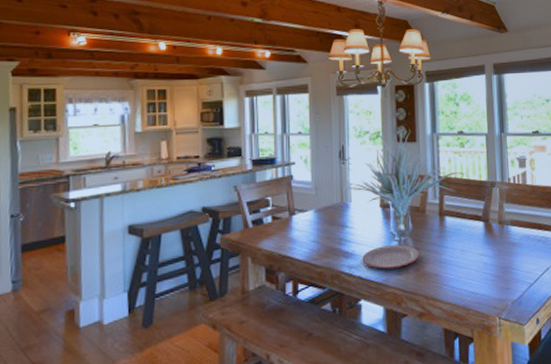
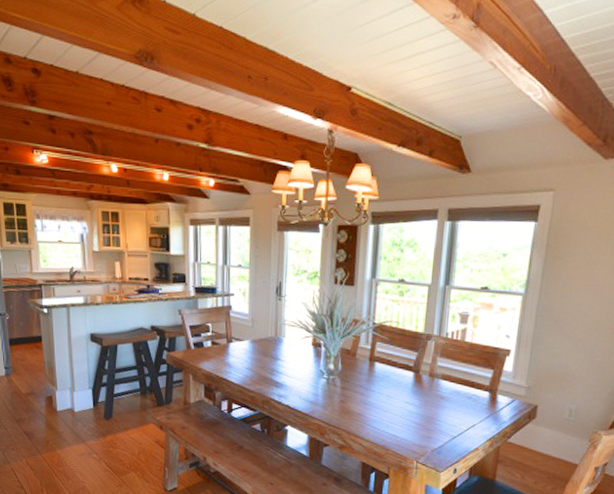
plate: present [362,244,420,270] -> none [291,381,347,404]

